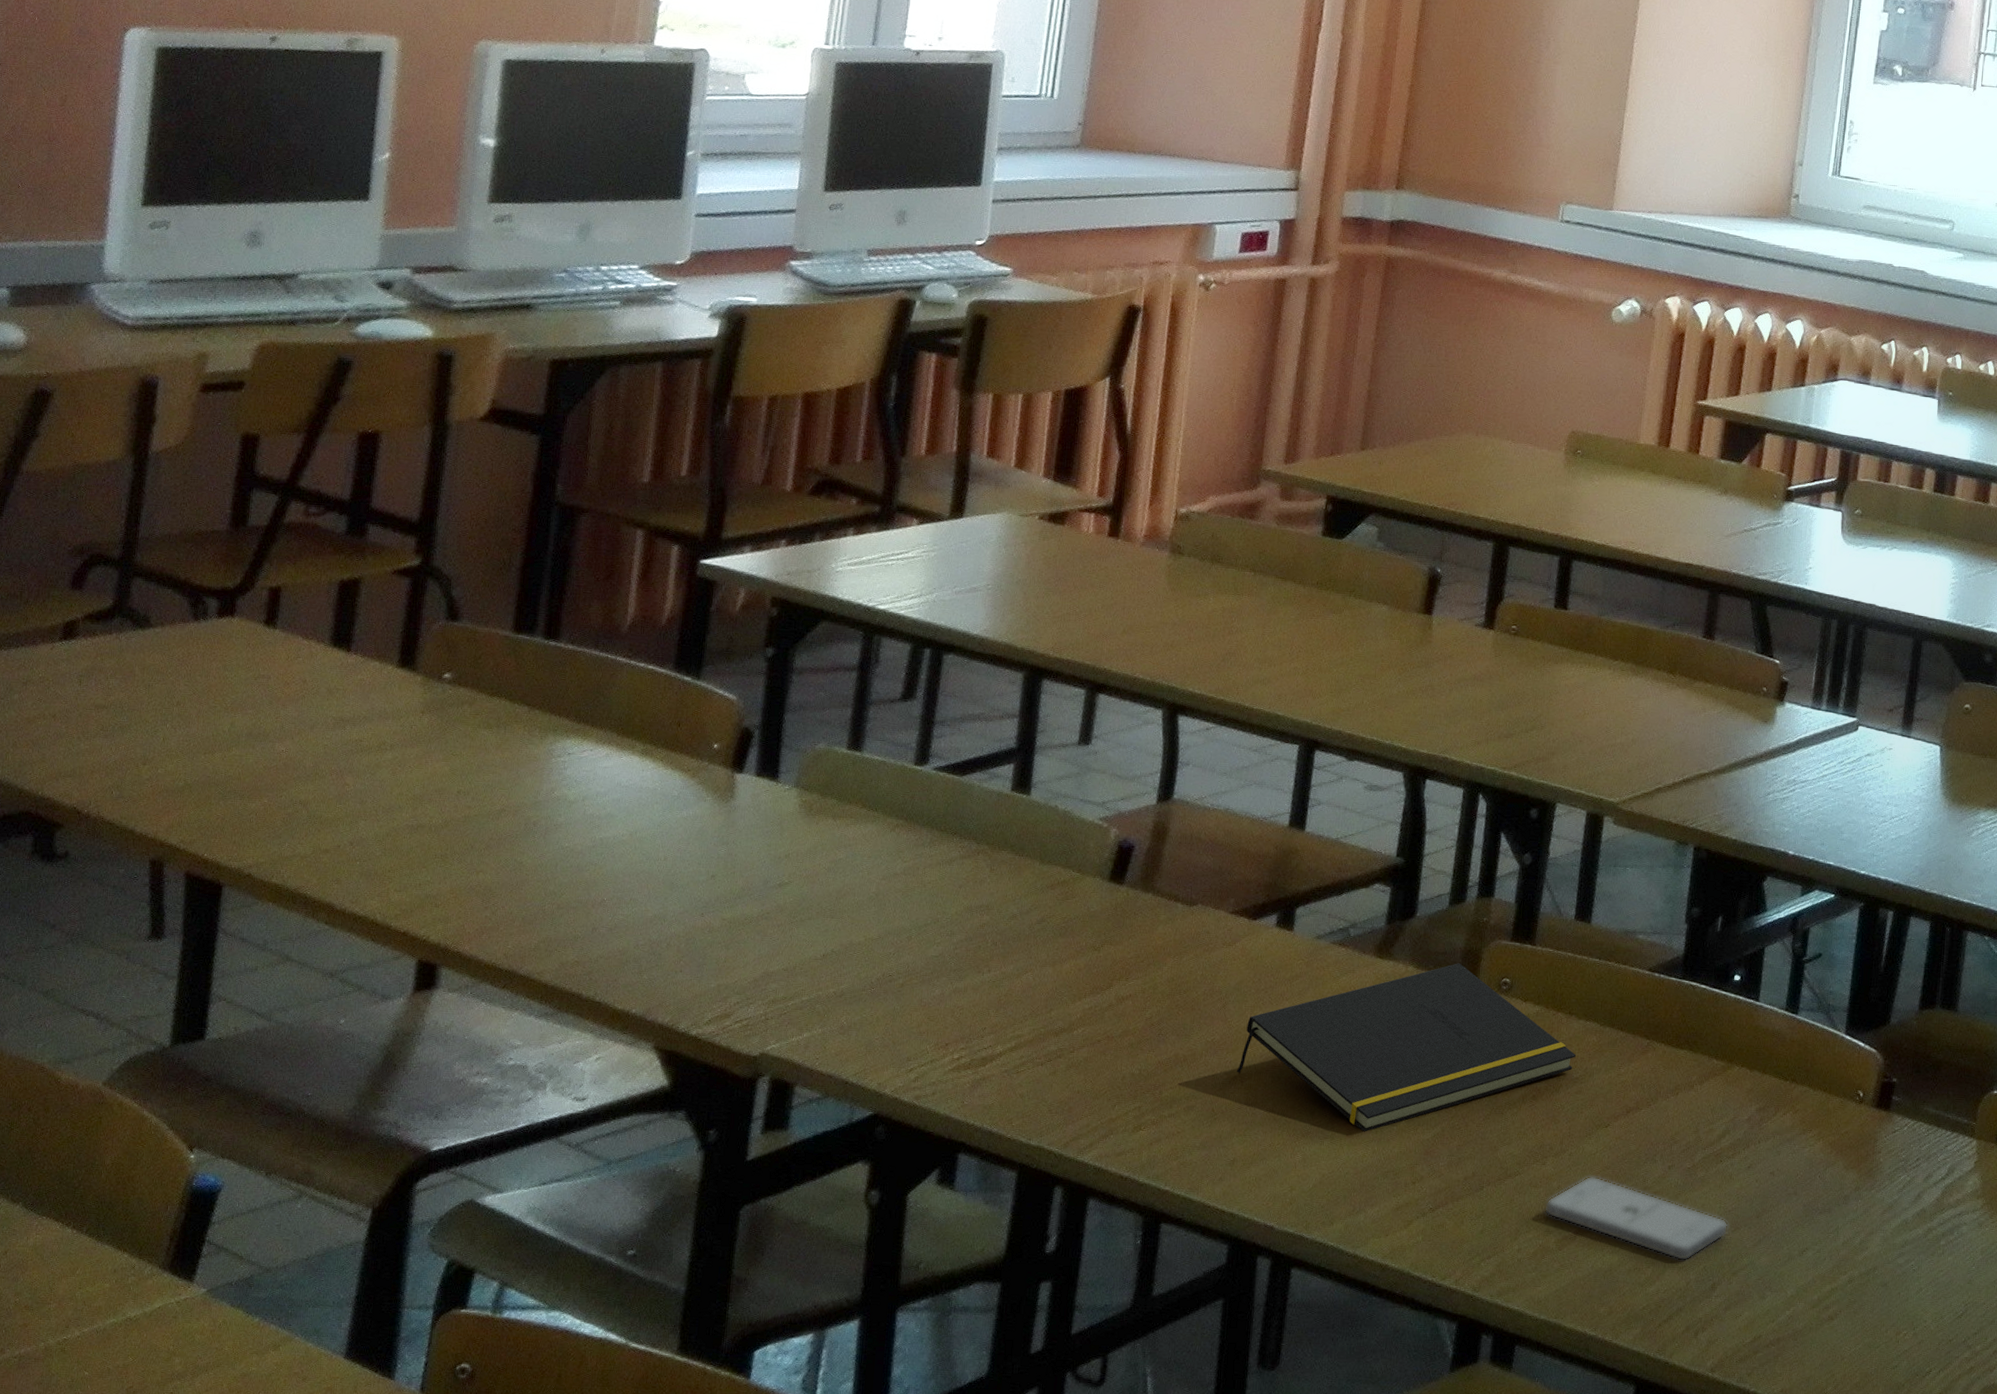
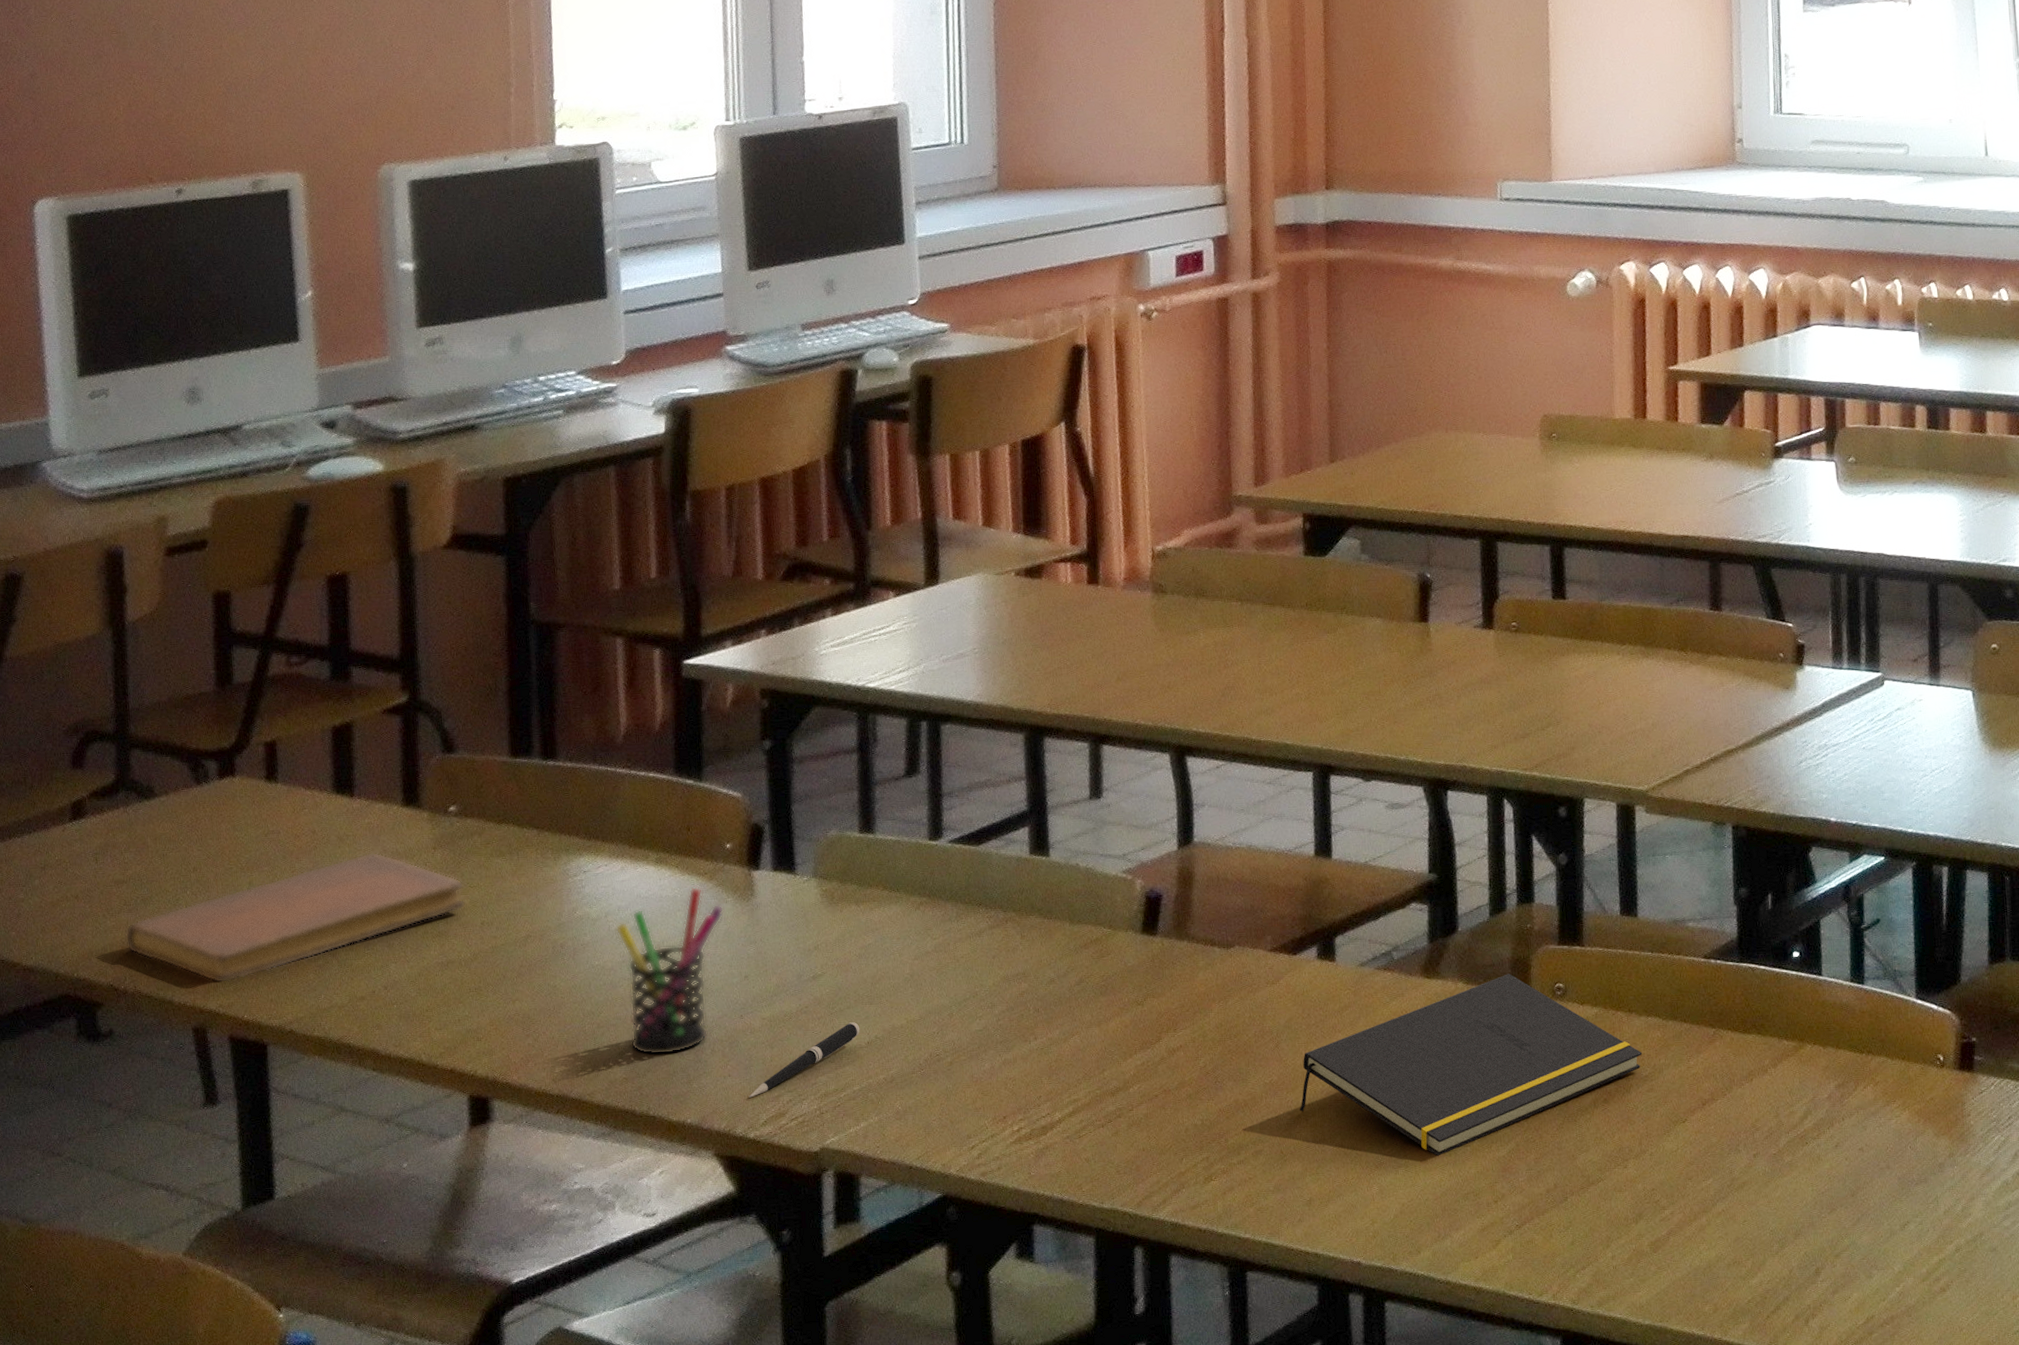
notebook: none [96,708,447,820] -> present [125,852,466,984]
pen holder: none [587,782,702,944] -> present [615,887,725,1056]
pen: none [697,933,818,996] -> present [749,1022,860,1098]
smartphone: present [1545,1176,1728,1261] -> none [1633,1173,1824,1249]

